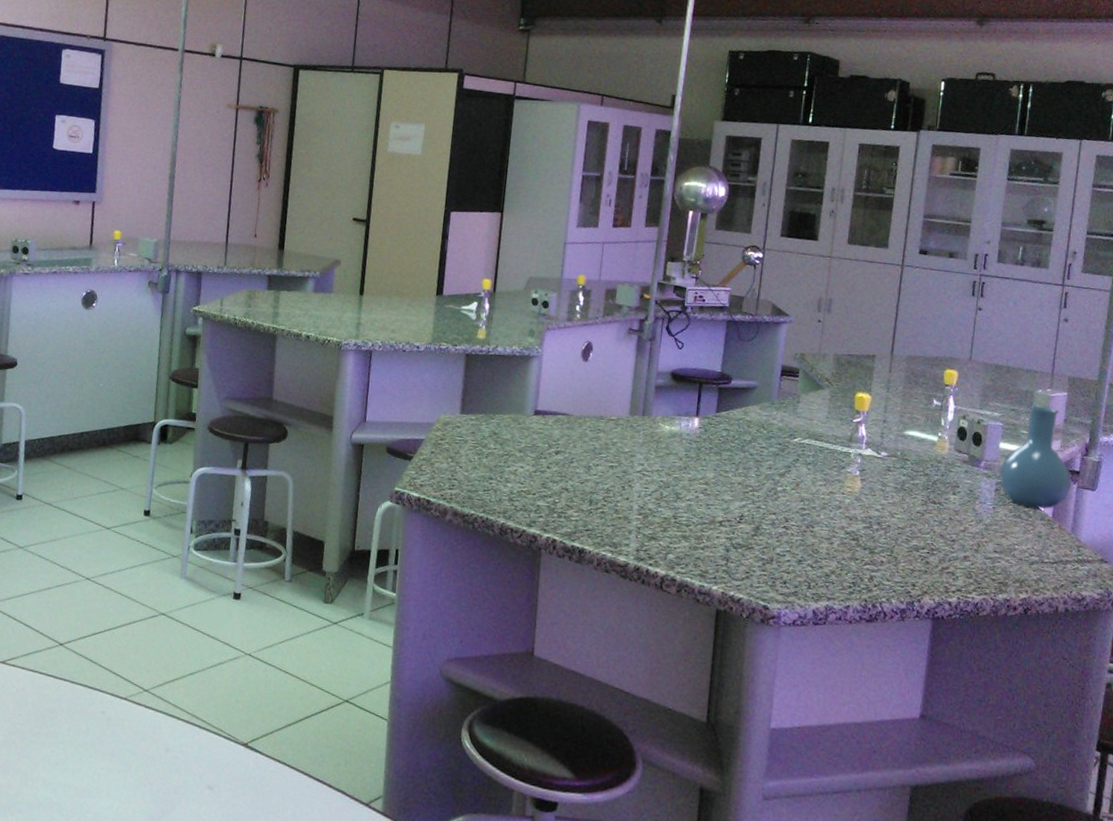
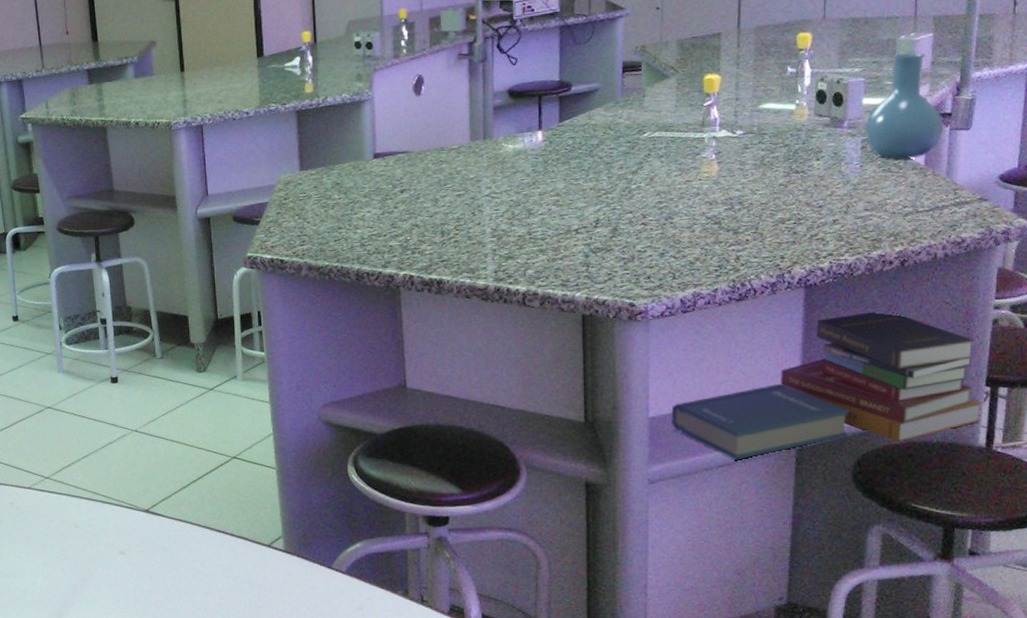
hardback book: none [792,714,964,789] -> present [671,383,848,460]
books: none [902,654,1093,796] -> present [781,312,983,442]

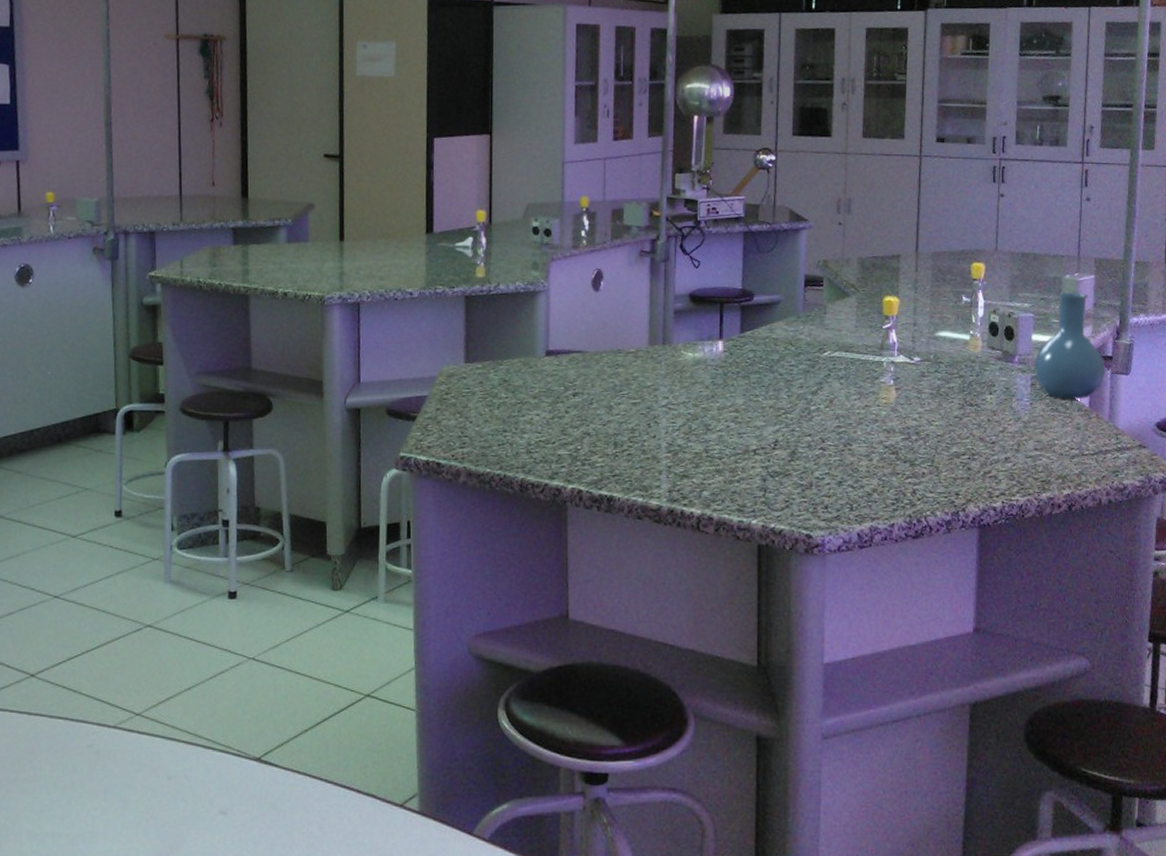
hardback book: present [671,383,848,460] -> none [846,630,1020,715]
books: present [781,312,983,442] -> none [955,557,1146,700]

